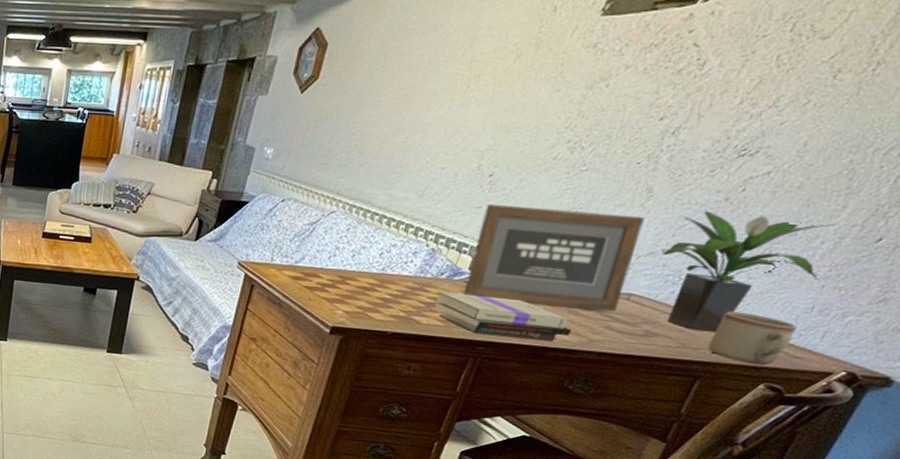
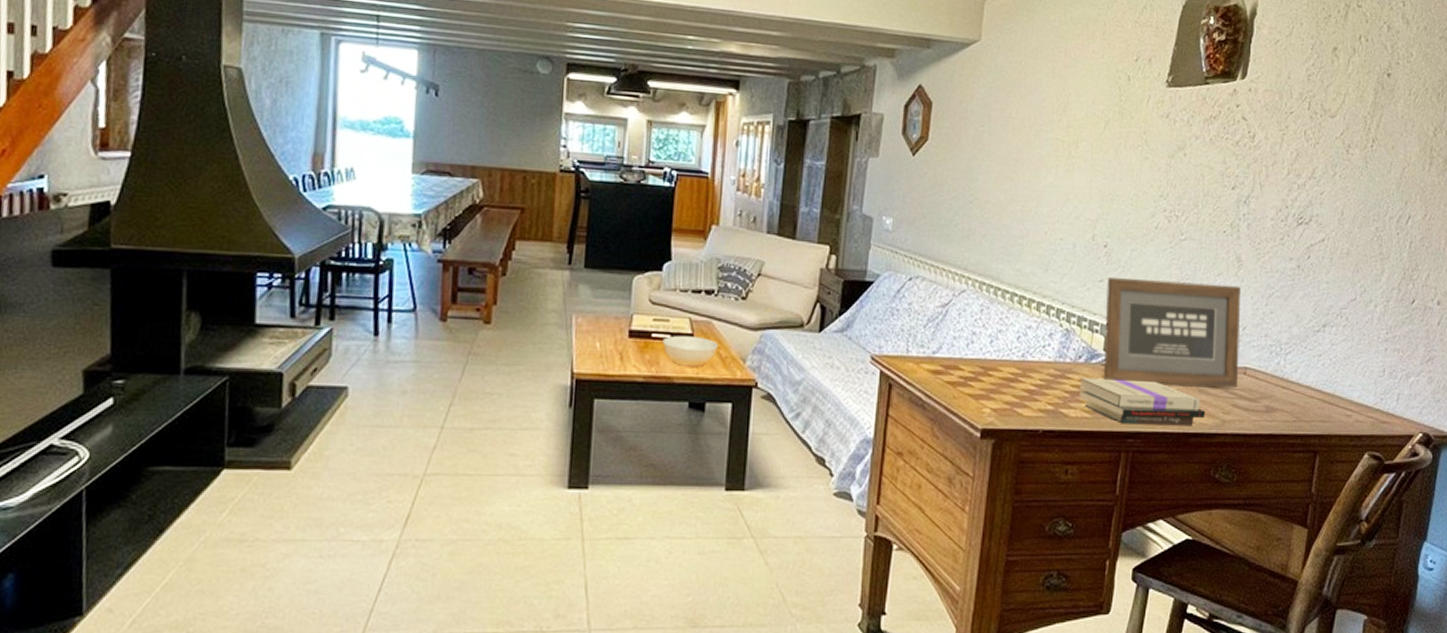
bowl: none [67,238,110,262] -> present [662,335,718,367]
potted plant: present [643,210,835,333] -> none [1247,278,1381,403]
mug: present [707,311,797,366] -> none [1317,379,1377,434]

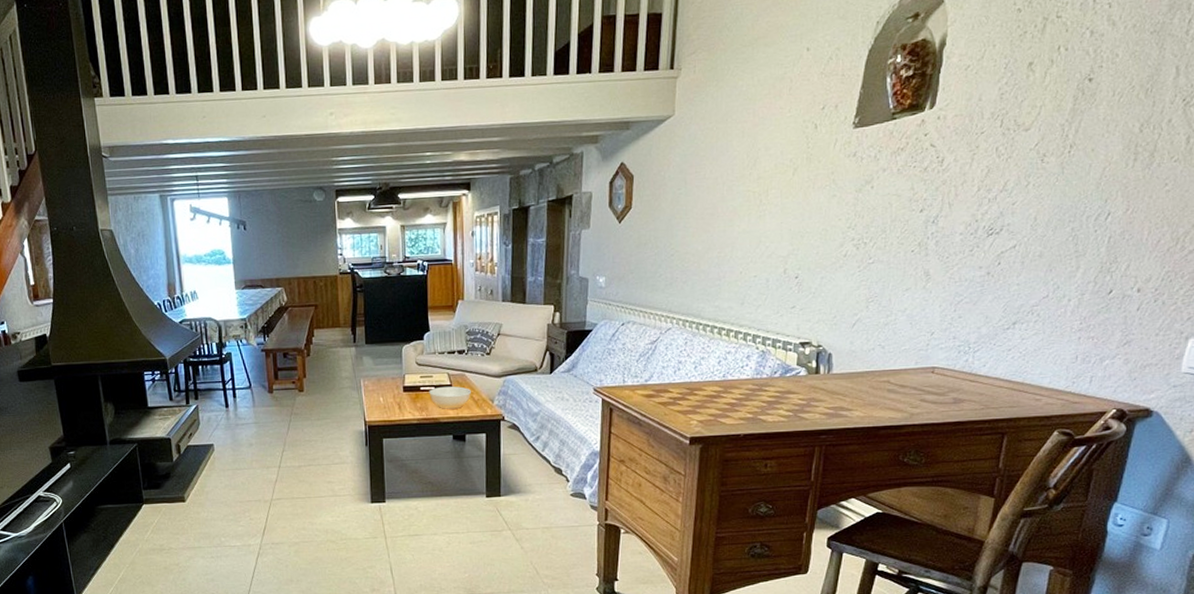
books: present [1078,377,1206,426] -> none [774,386,895,424]
picture frame: present [1104,278,1241,387] -> none [798,297,929,389]

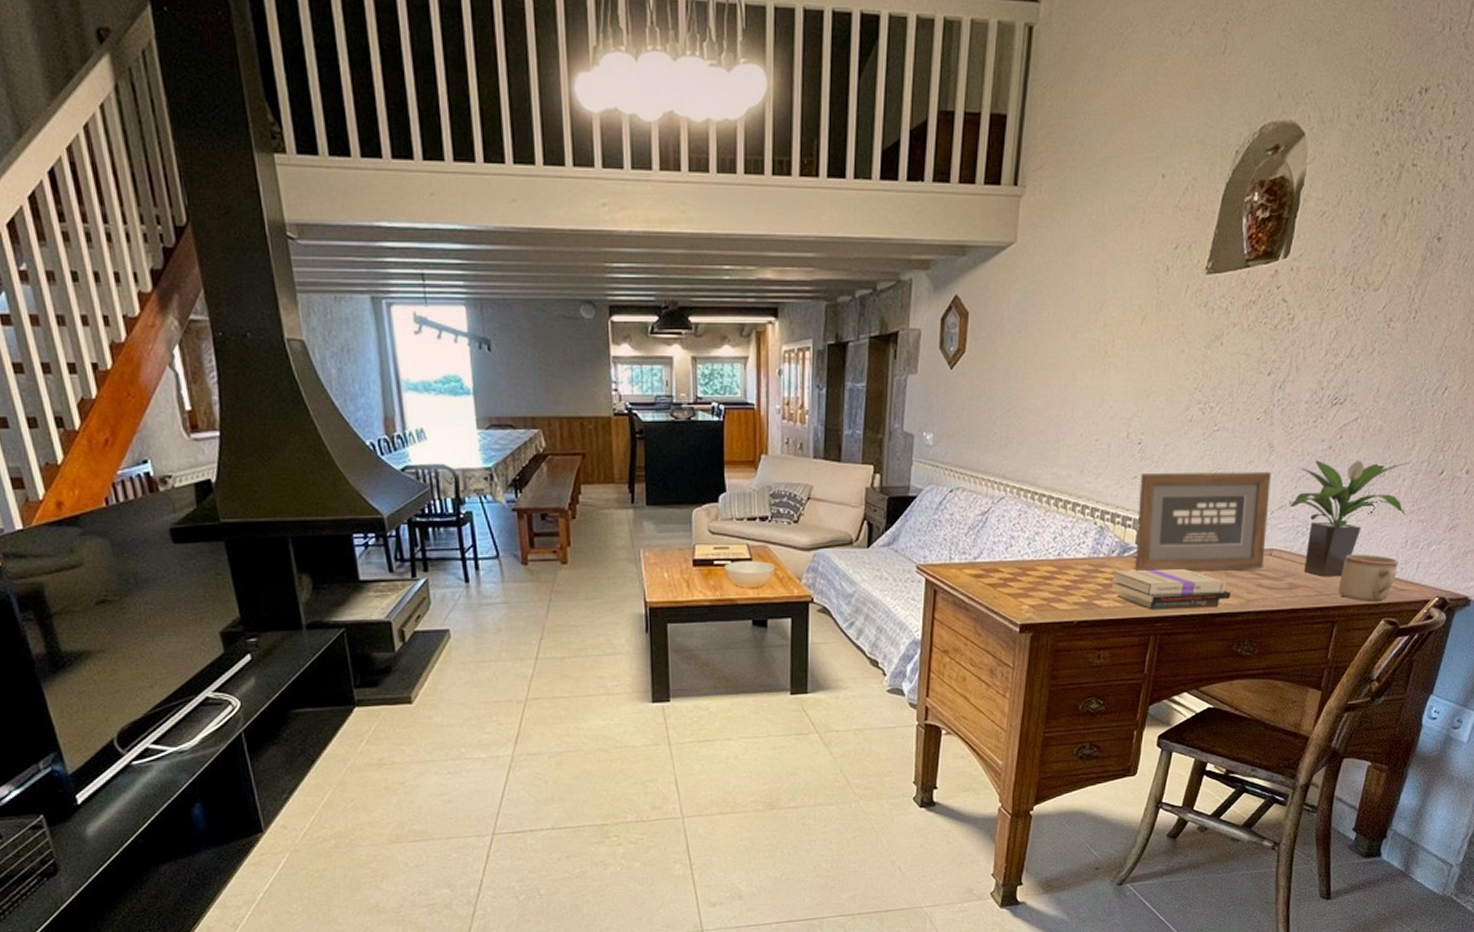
books: none [774,386,895,424] -> present [1111,568,1232,610]
picture frame: none [798,297,929,389] -> present [1136,471,1271,571]
potted plant: none [935,283,1075,392] -> present [1275,459,1410,577]
mug: none [1006,369,1069,415] -> present [1338,554,1398,603]

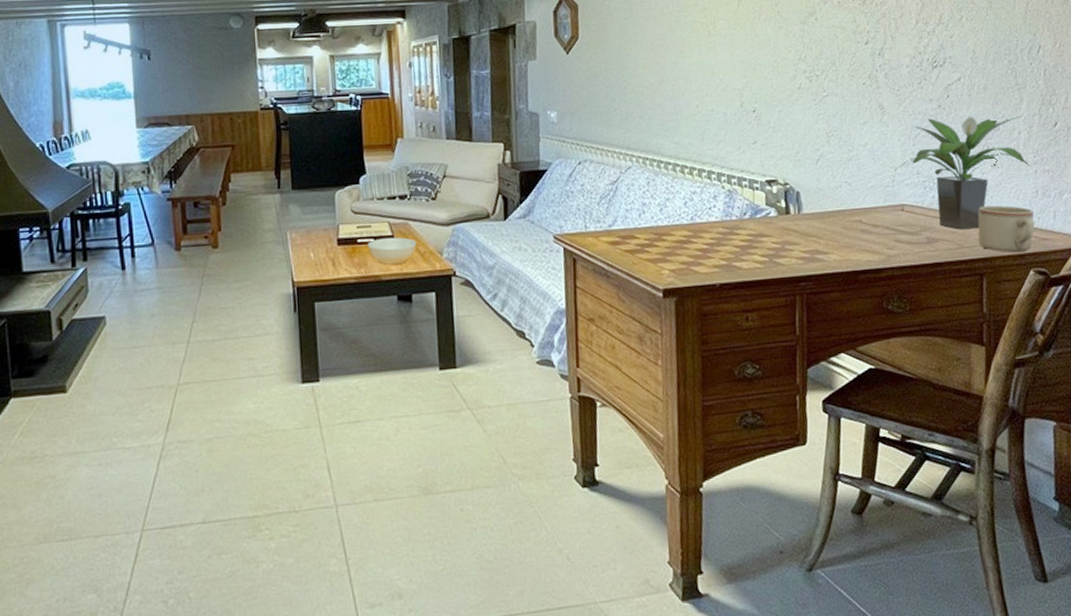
books: present [1111,568,1232,610] -> none [747,227,871,270]
picture frame: present [1136,471,1271,571] -> none [760,131,898,232]

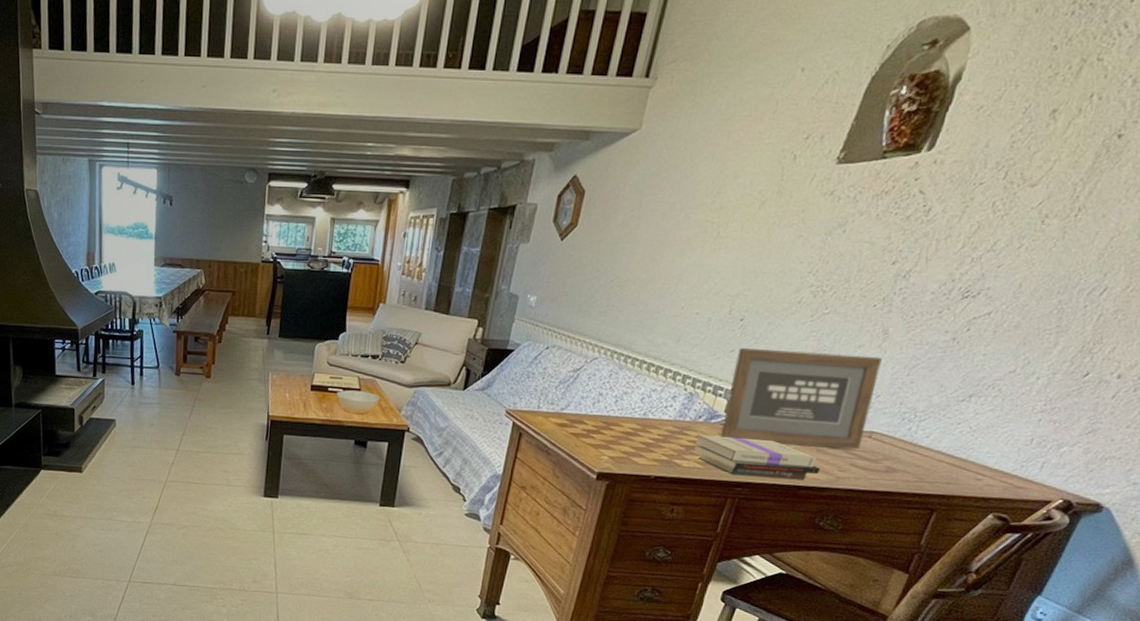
books: none [747,227,871,270] -> present [694,434,821,481]
picture frame: none [760,131,898,232] -> present [721,348,882,449]
potted plant: present [898,115,1030,230] -> none [882,350,1048,466]
mug: present [978,205,1035,254] -> none [942,445,1019,497]

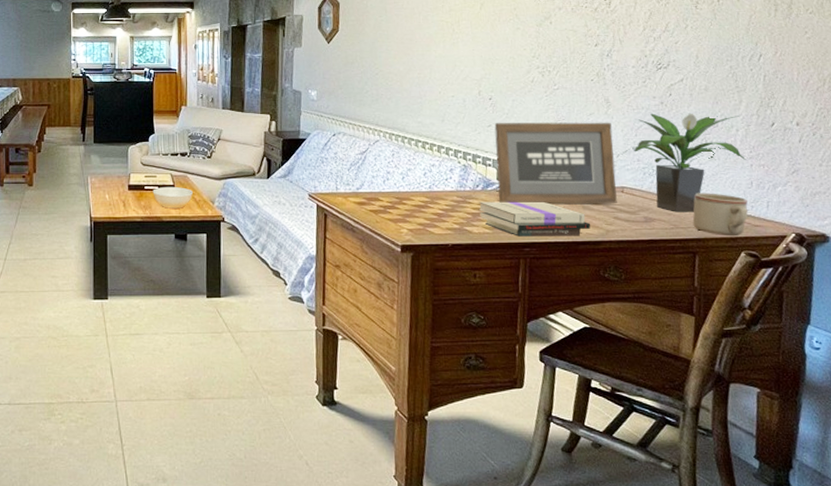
potted plant: none [882,350,1048,466] -> present [621,113,746,212]
mug: none [942,445,1019,497] -> present [692,193,749,237]

